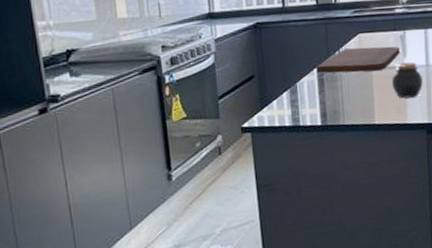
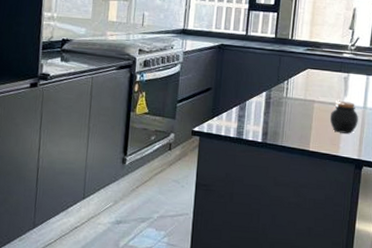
cutting board: present [316,46,400,74] -> none [265,80,342,104]

